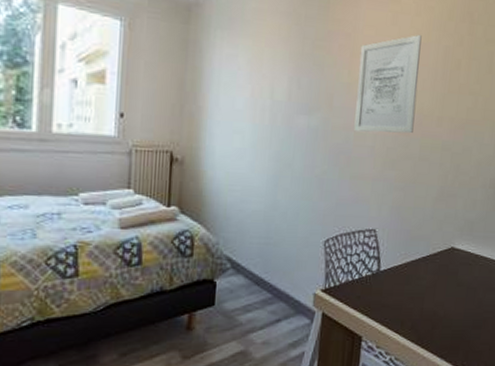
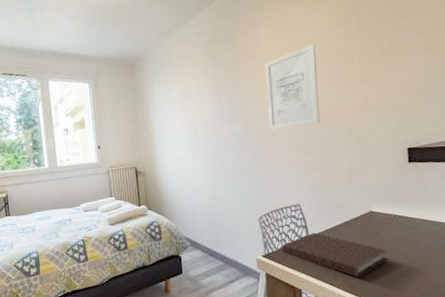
notebook: none [346,267,465,325] -> present [282,233,389,277]

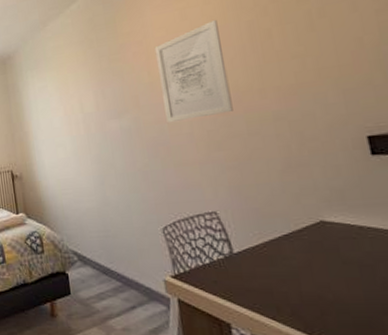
notebook: present [282,233,389,277] -> none [196,248,360,311]

